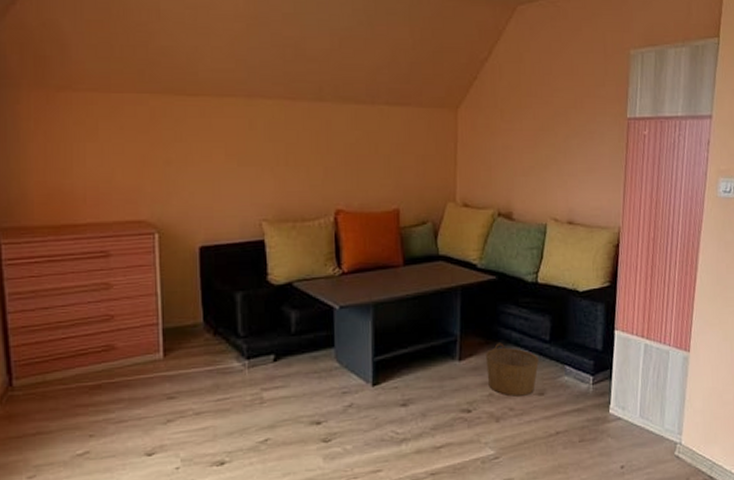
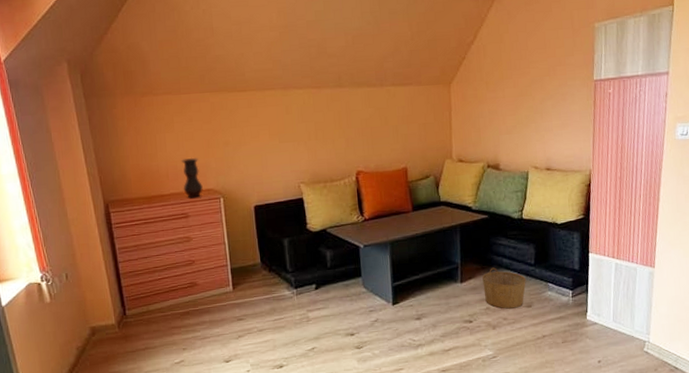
vase: none [104,177,132,231] -> present [181,157,203,198]

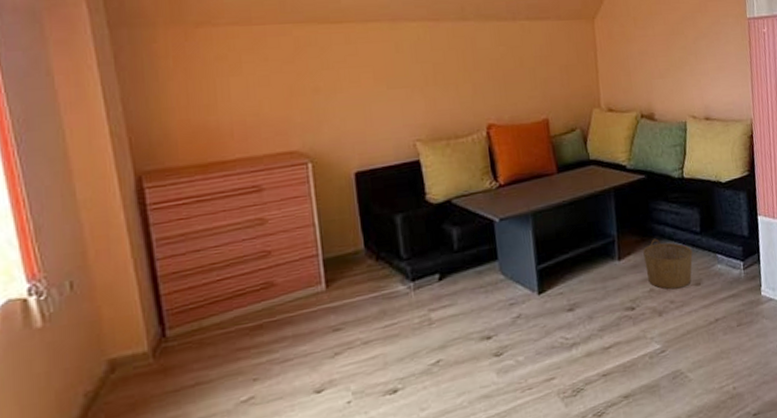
vase: present [181,157,203,198] -> none [251,109,283,165]

